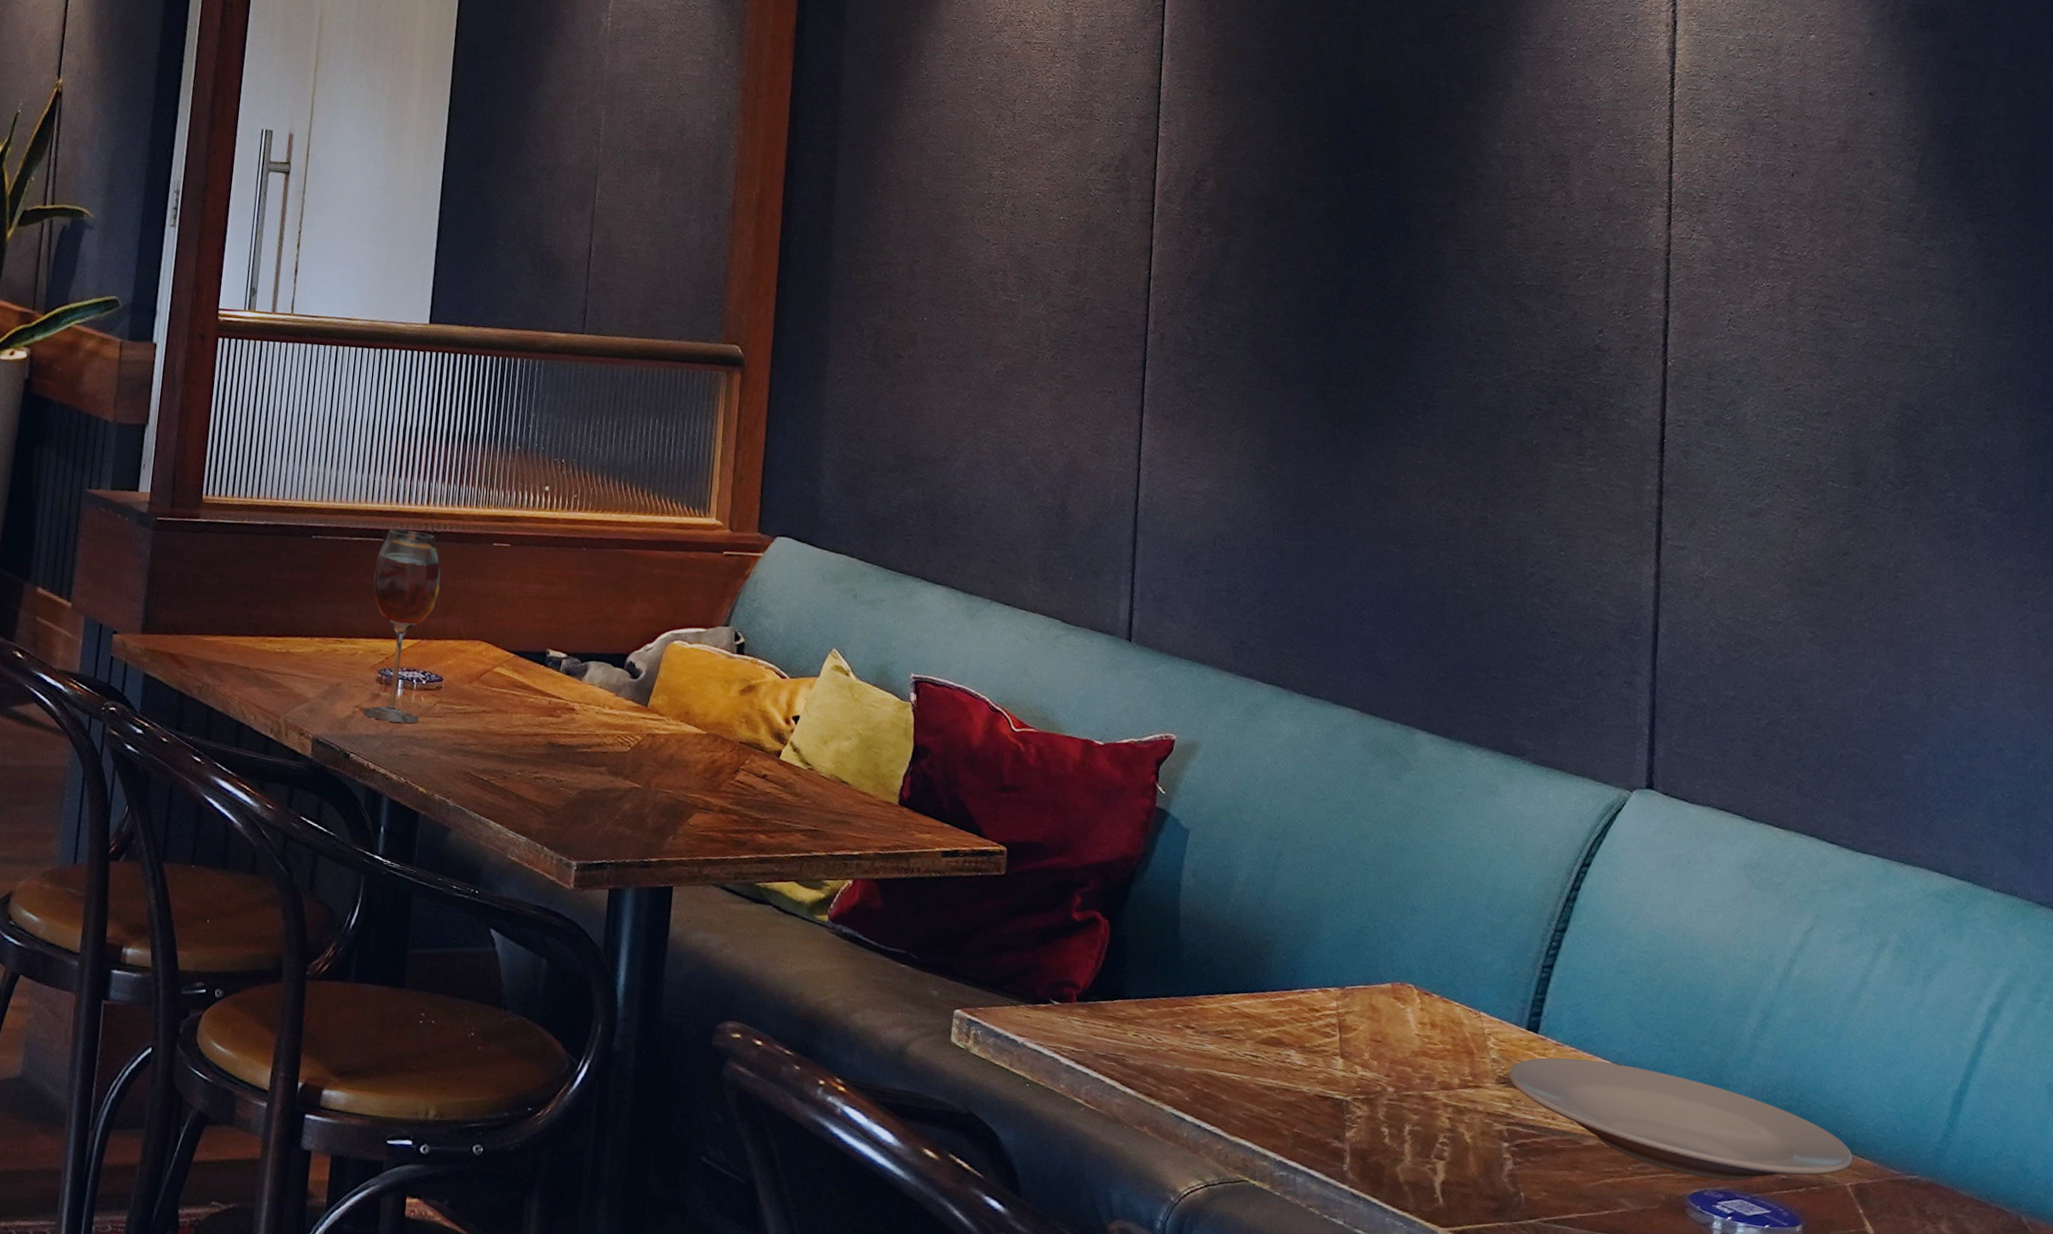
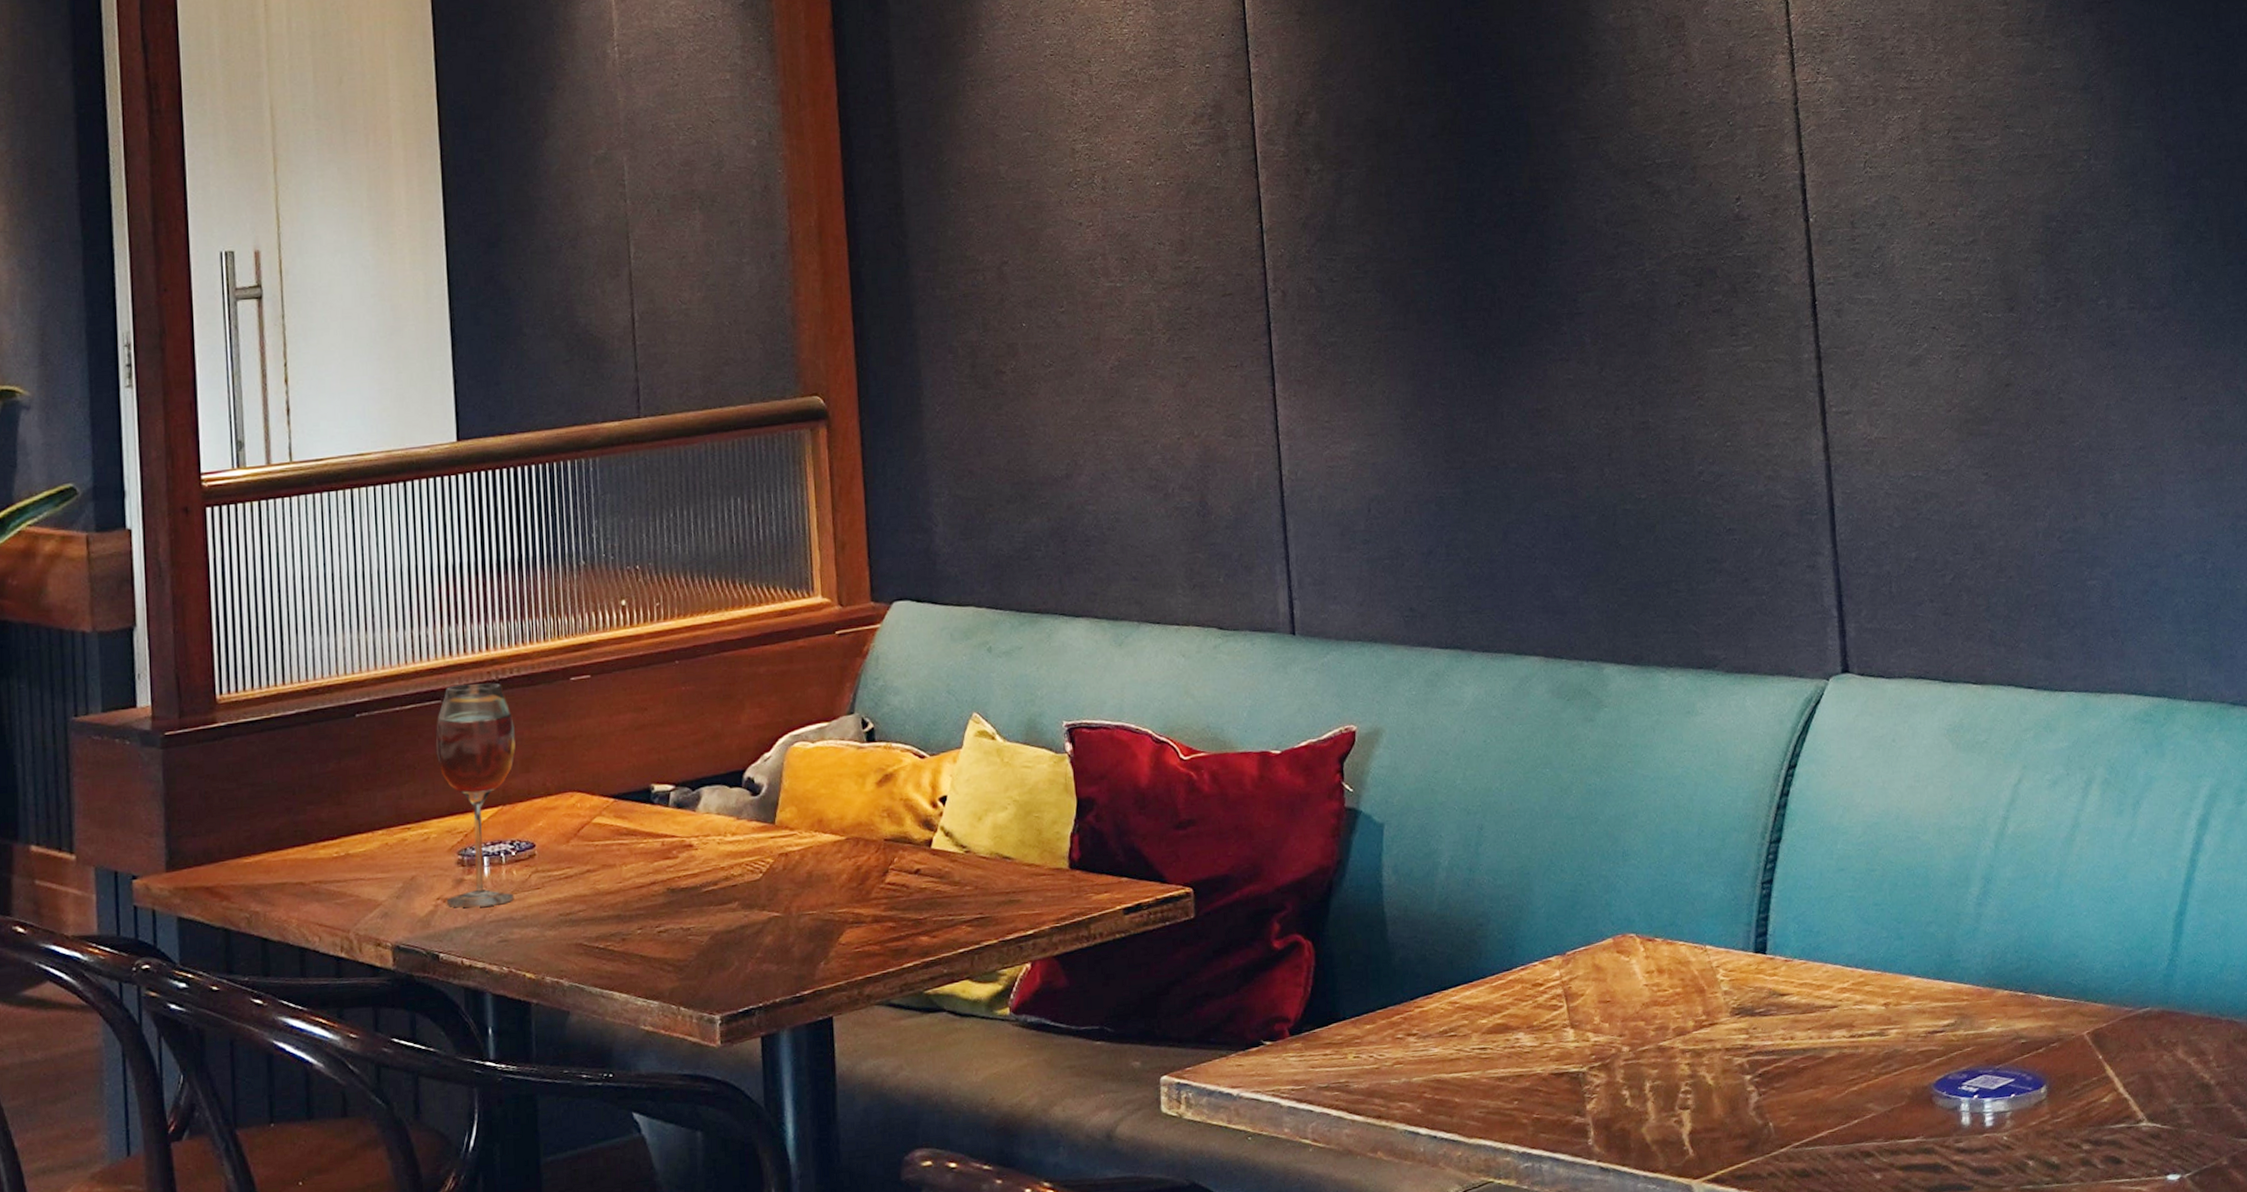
plate: present [1509,1057,1853,1181] -> none [1743,963,2087,1063]

